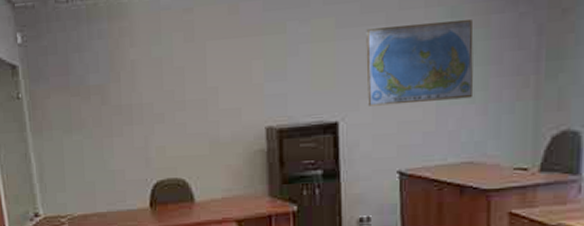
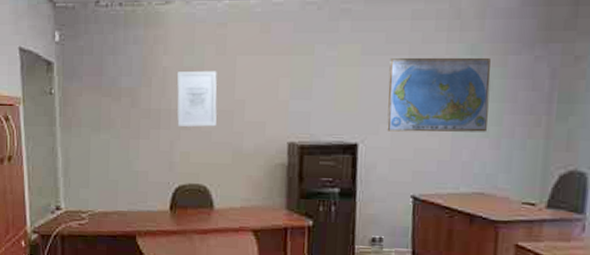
wall art: none [146,59,190,120] -> present [177,70,217,127]

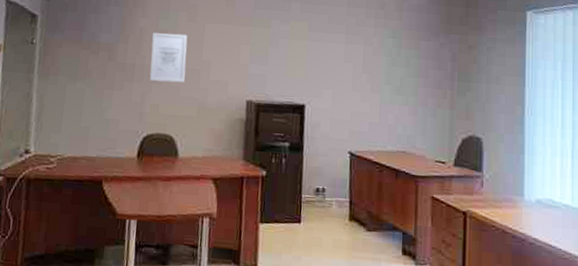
world map: present [387,57,491,132] -> none [328,36,408,101]

